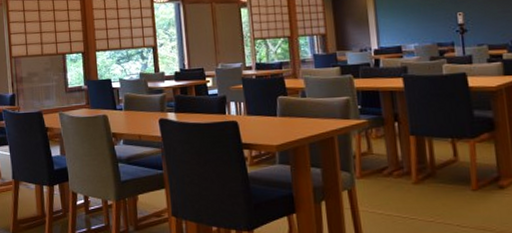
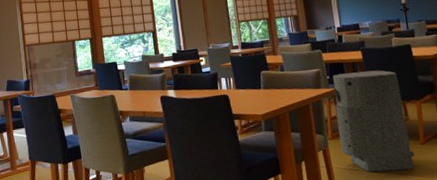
air purifier: none [365,101,464,219] -> present [333,70,415,172]

